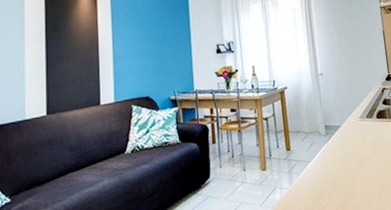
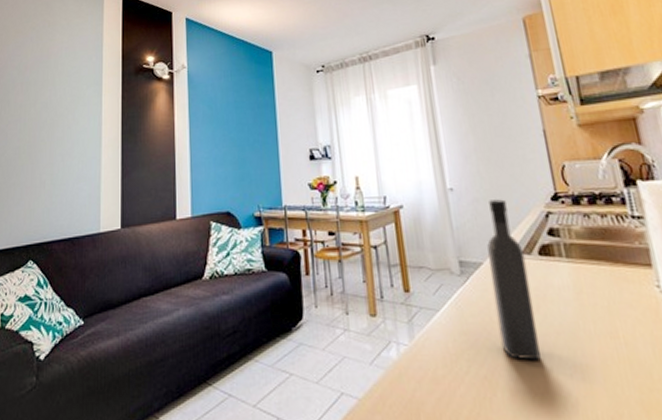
wine bottle: none [344,80,375,190] -> present [487,199,541,361]

